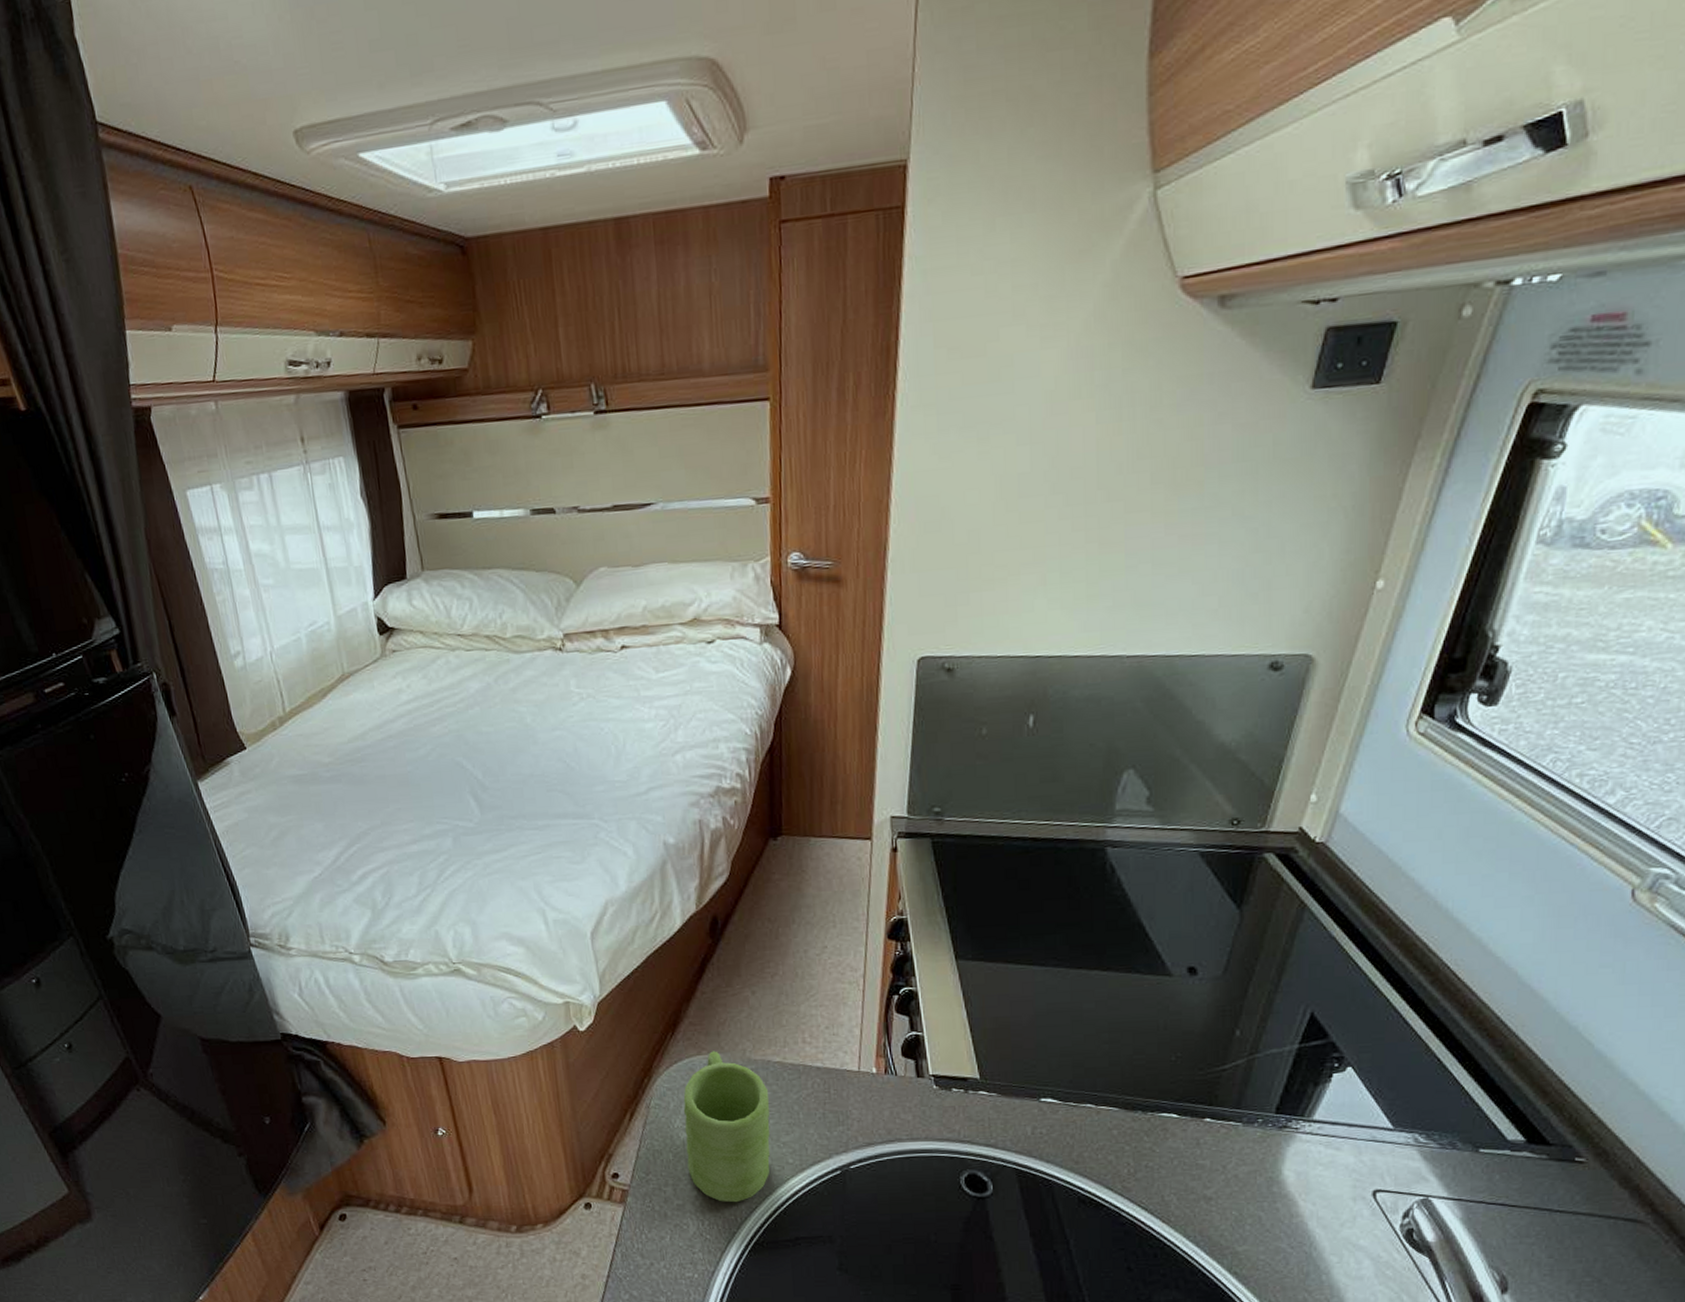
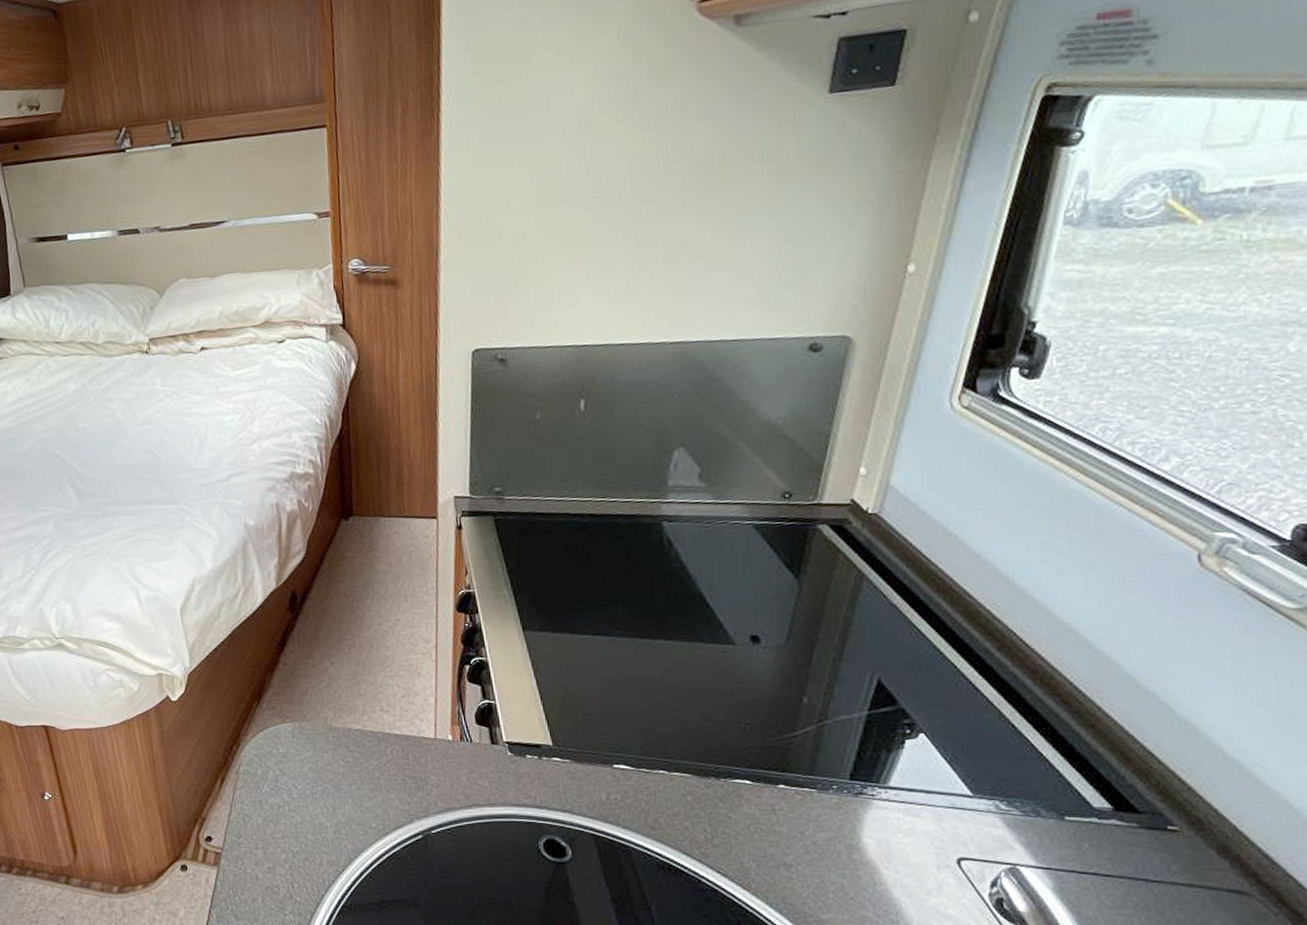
mug: present [683,1051,771,1203] -> none [270,719,355,866]

